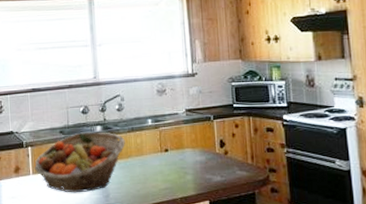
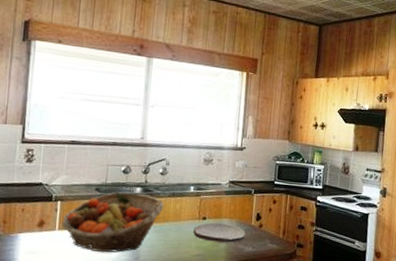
plate: none [157,153,212,174] -> present [193,222,246,243]

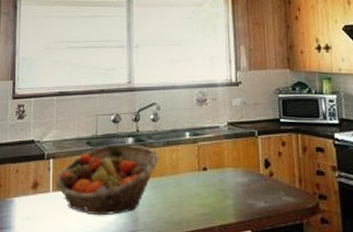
plate: present [193,222,246,243] -> none [194,173,255,197]

